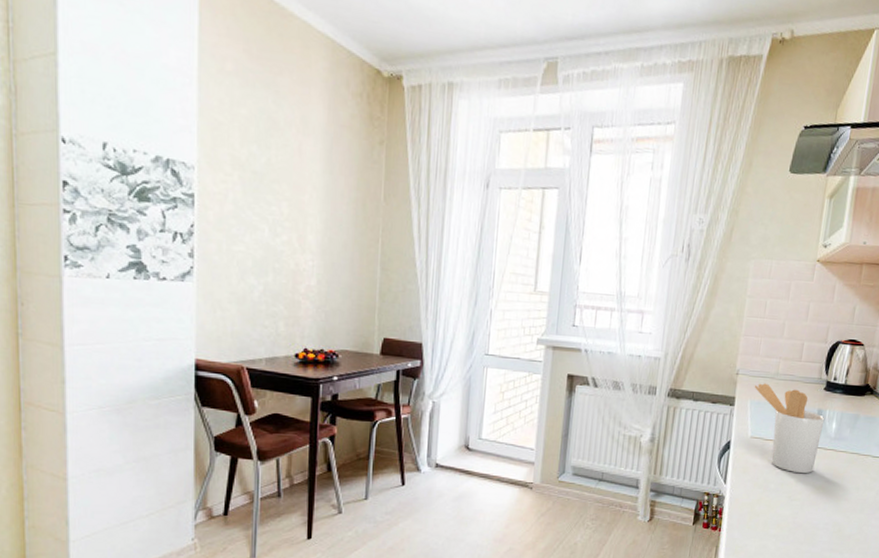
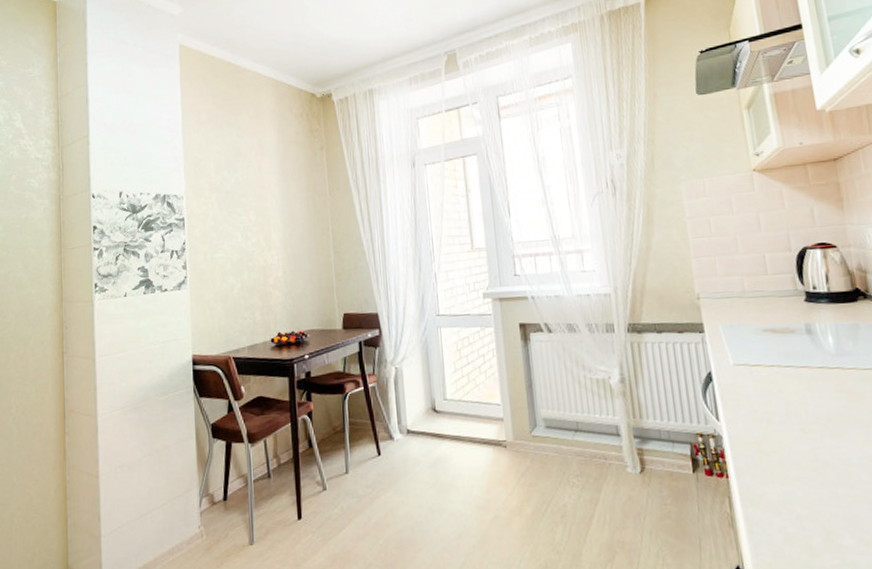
utensil holder: present [754,383,825,474] -> none [721,304,822,400]

